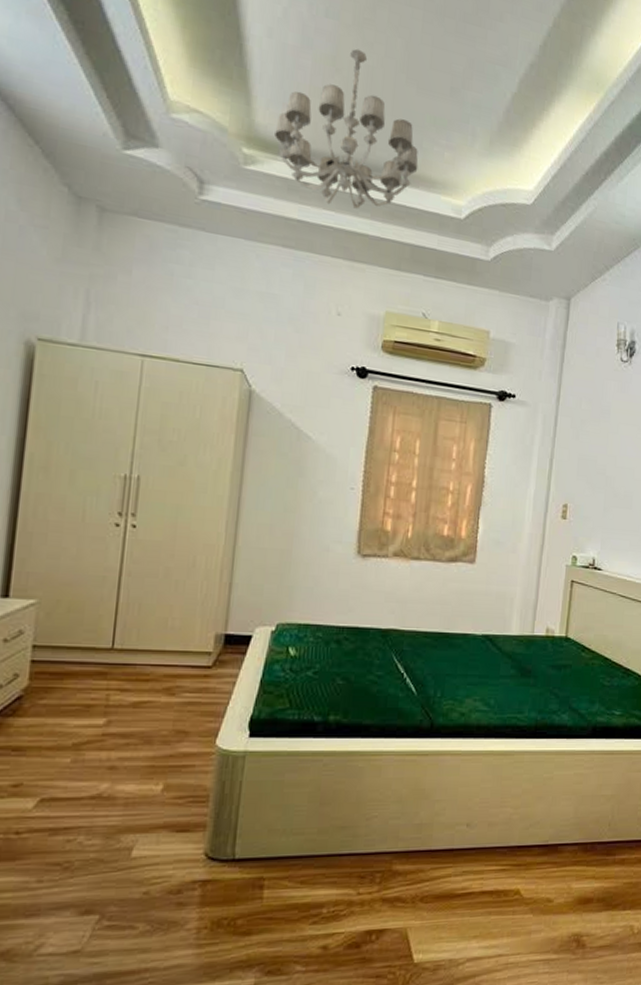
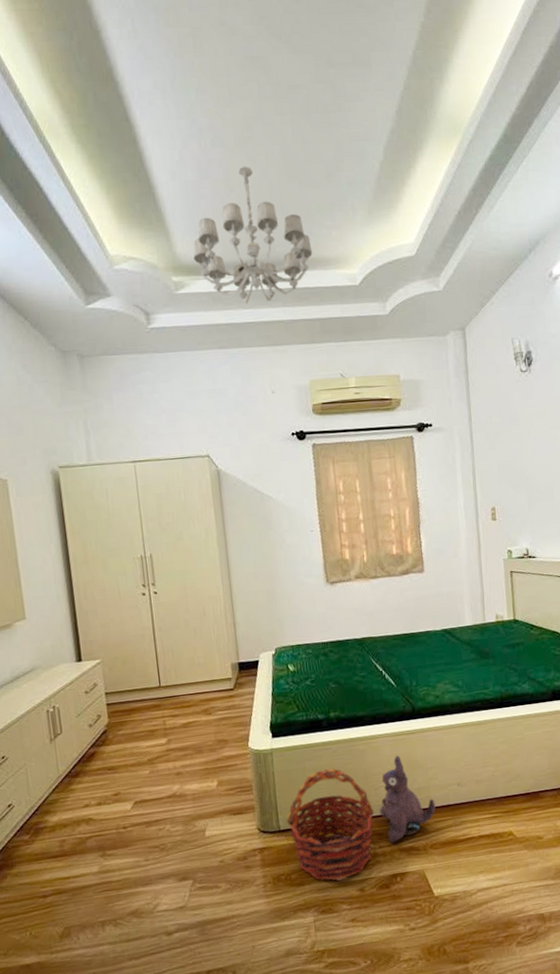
basket: none [245,785,361,933] -> present [286,768,375,881]
plush toy: none [366,780,436,890] -> present [379,755,436,843]

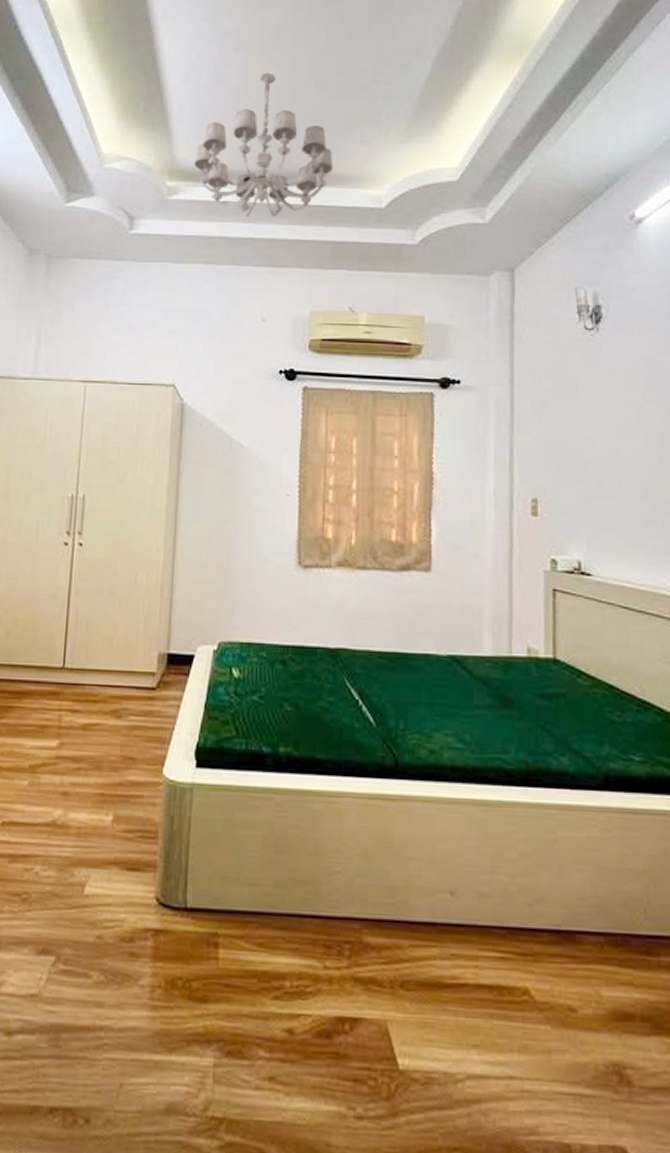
basket: present [286,768,375,881] -> none [197,827,324,1008]
plush toy: present [379,755,436,843] -> none [330,829,414,965]

